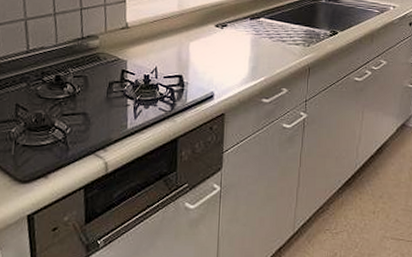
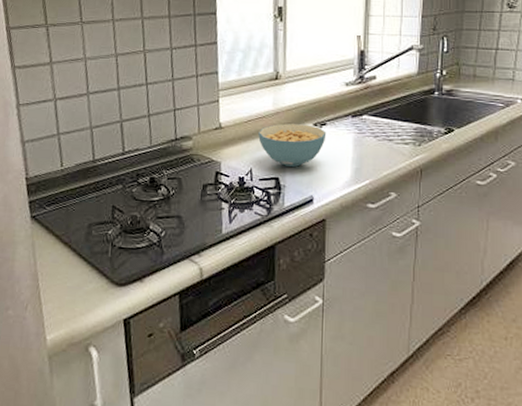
cereal bowl: none [163,24,227,65] -> present [258,123,327,167]

